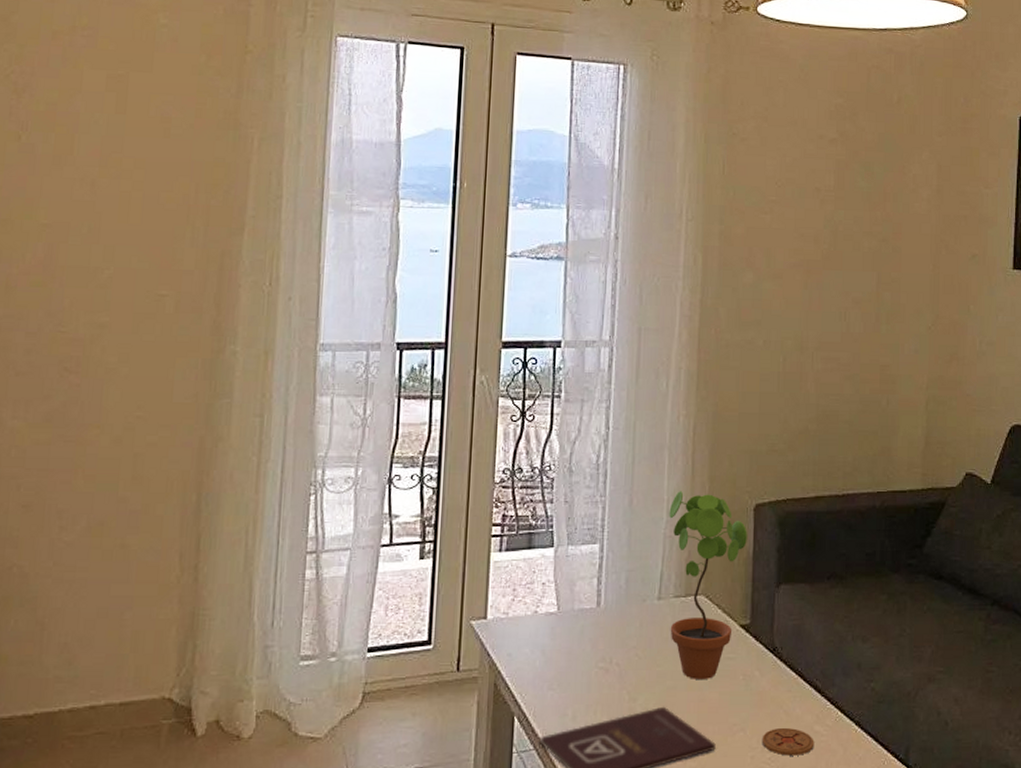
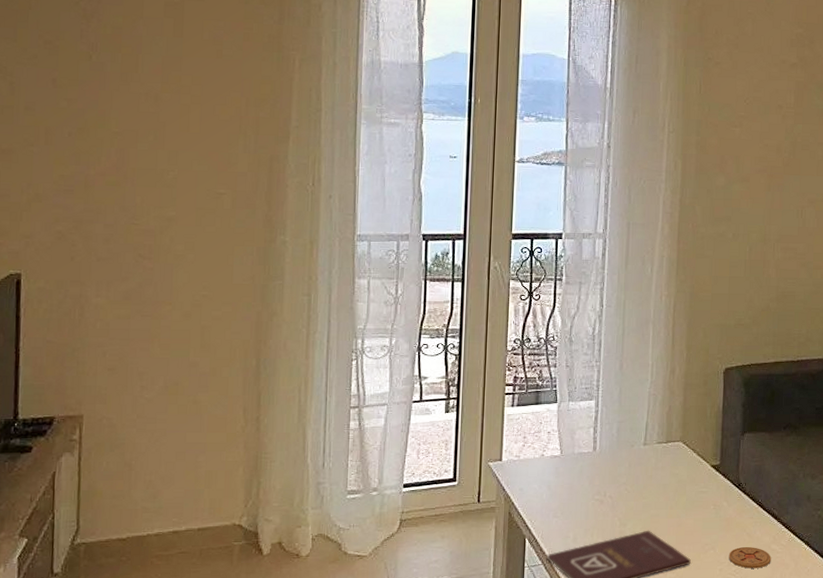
potted plant: present [669,491,747,679] -> none [653,357,718,509]

